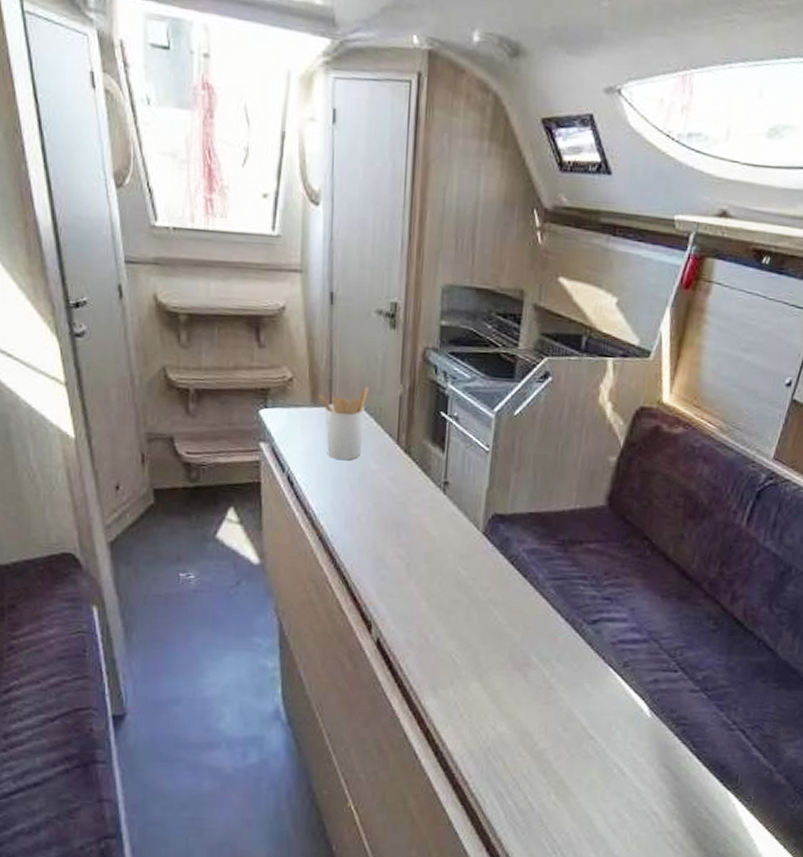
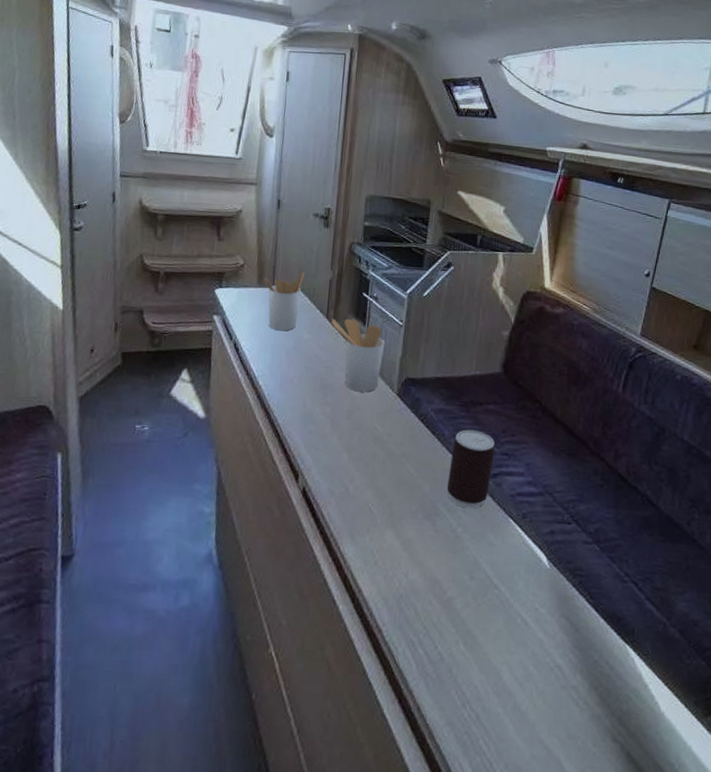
utensil holder: none [402,443,469,531] -> present [331,318,385,392]
beverage can: none [539,571,596,658] -> present [446,429,495,509]

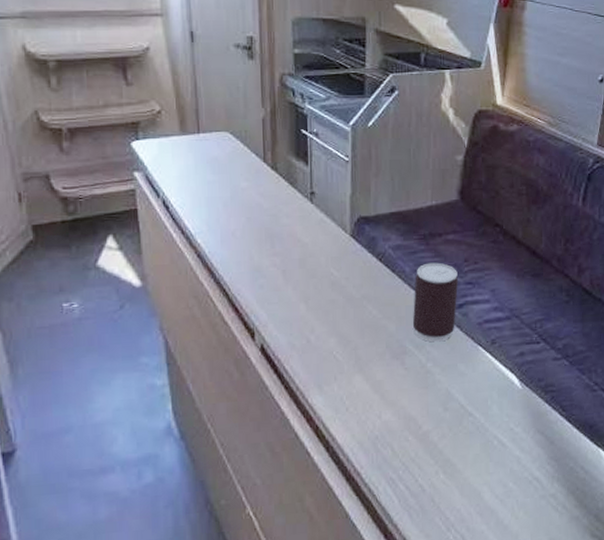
utensil holder: present [264,272,305,331] -> none [186,113,233,181]
utensil holder: present [331,318,385,392] -> none [269,159,332,238]

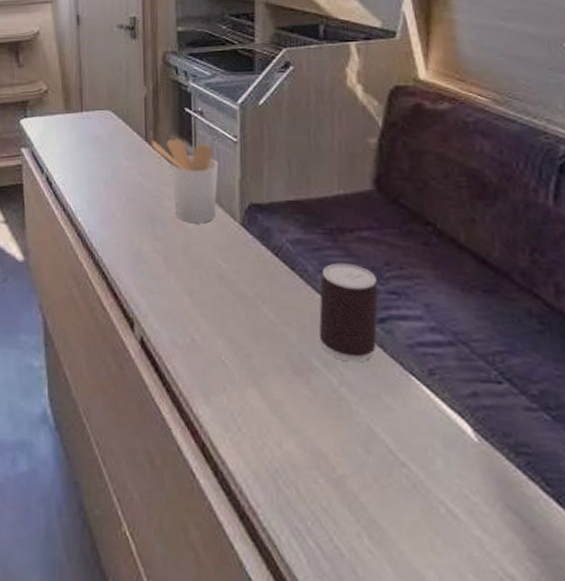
utensil holder: none [269,159,332,238] -> present [151,139,219,224]

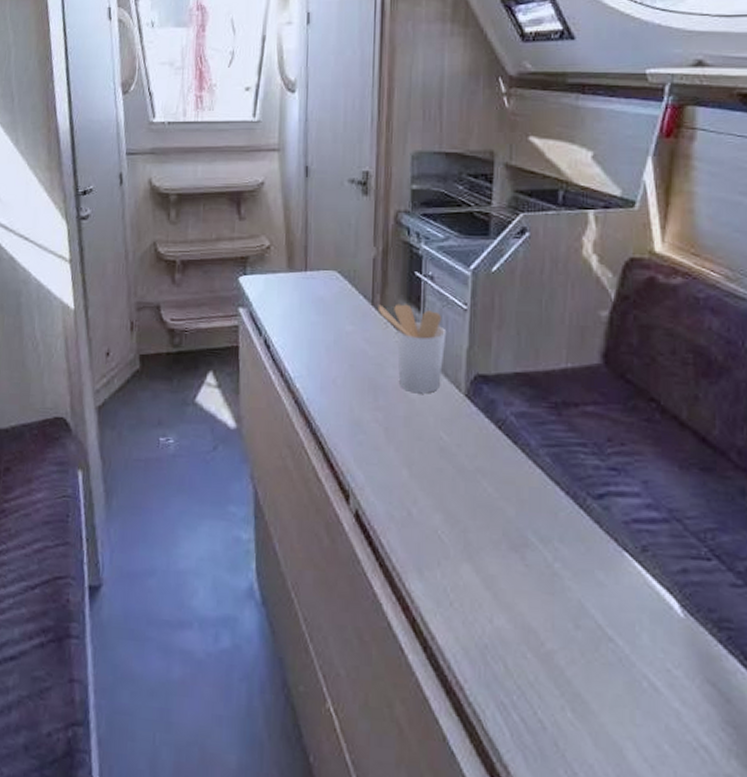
beverage can: present [318,263,379,363] -> none [537,437,599,539]

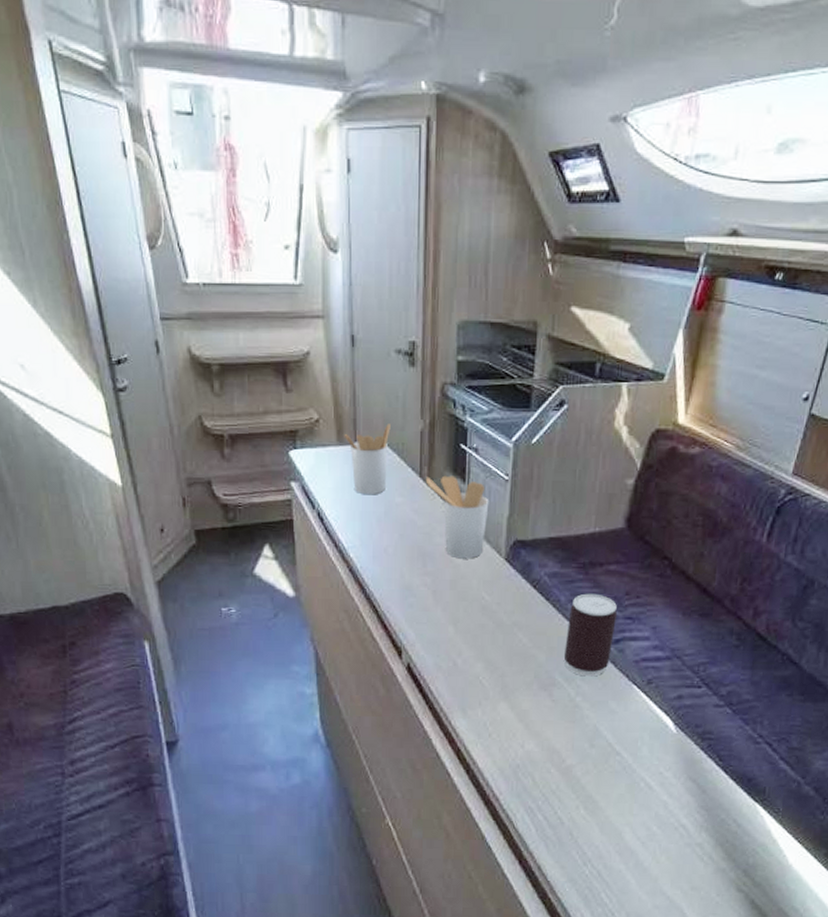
utensil holder: none [294,251,342,323] -> present [344,423,391,495]
beverage can: none [537,437,599,539] -> present [563,593,618,677]

